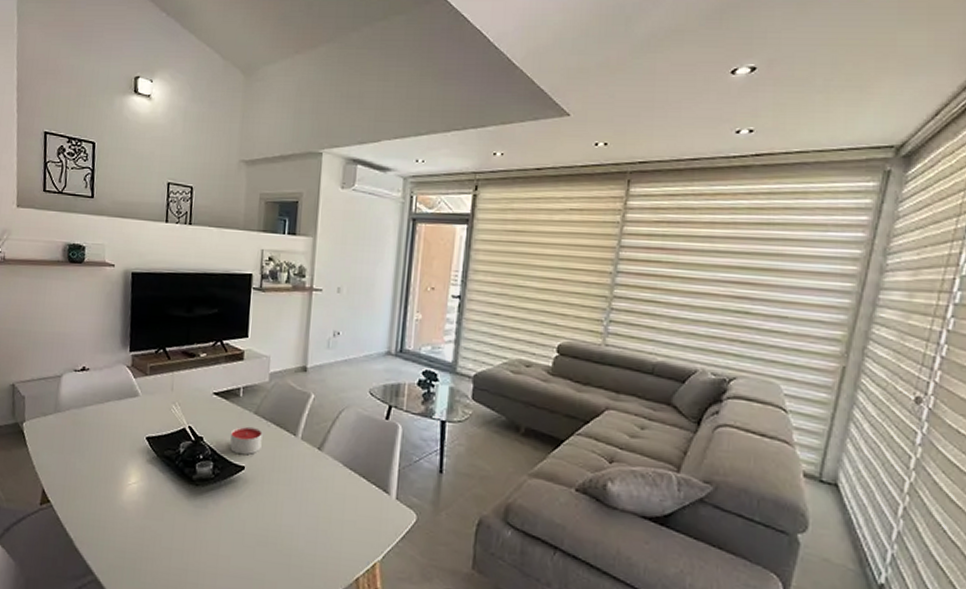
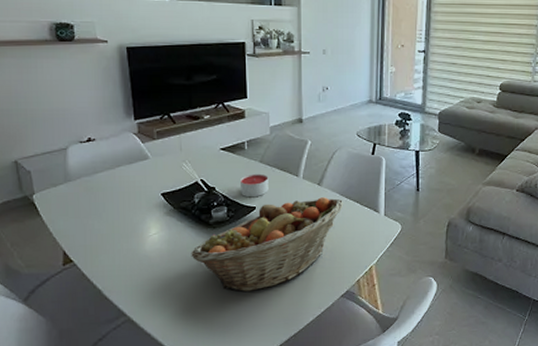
fruit basket: none [168,464,348,571] -> present [191,197,344,292]

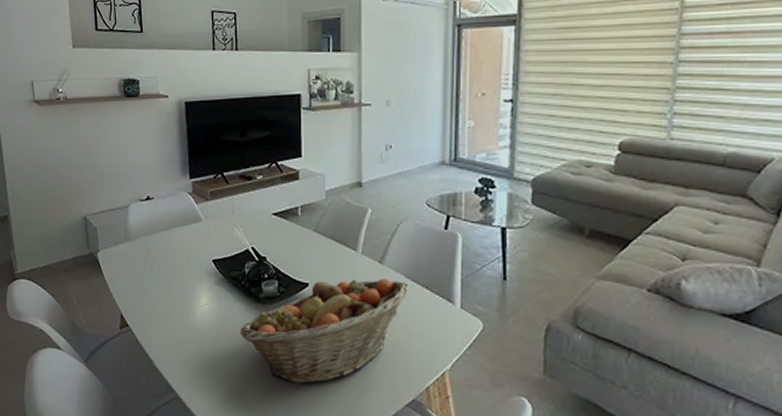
candle: present [241,173,269,198] -> none [293,244,323,272]

